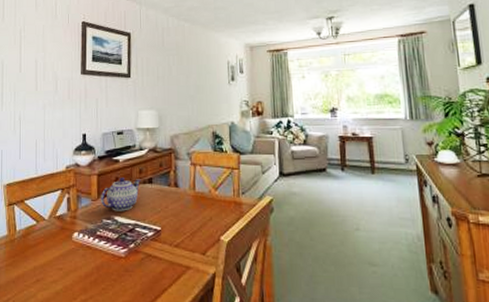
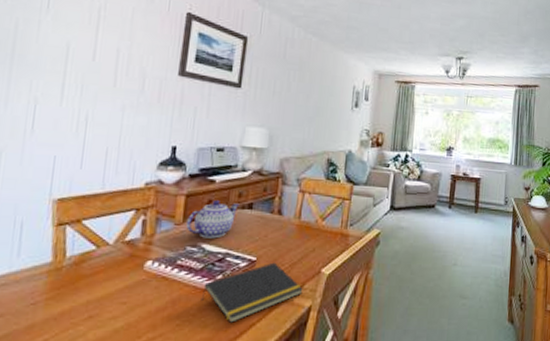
notepad: none [119,231,206,288] -> present [201,262,303,323]

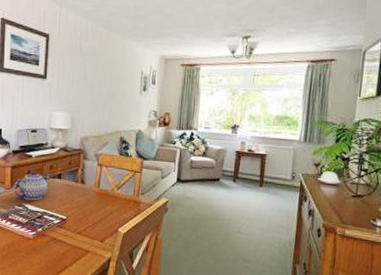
notepad: present [201,262,303,323] -> none [27,221,104,265]

